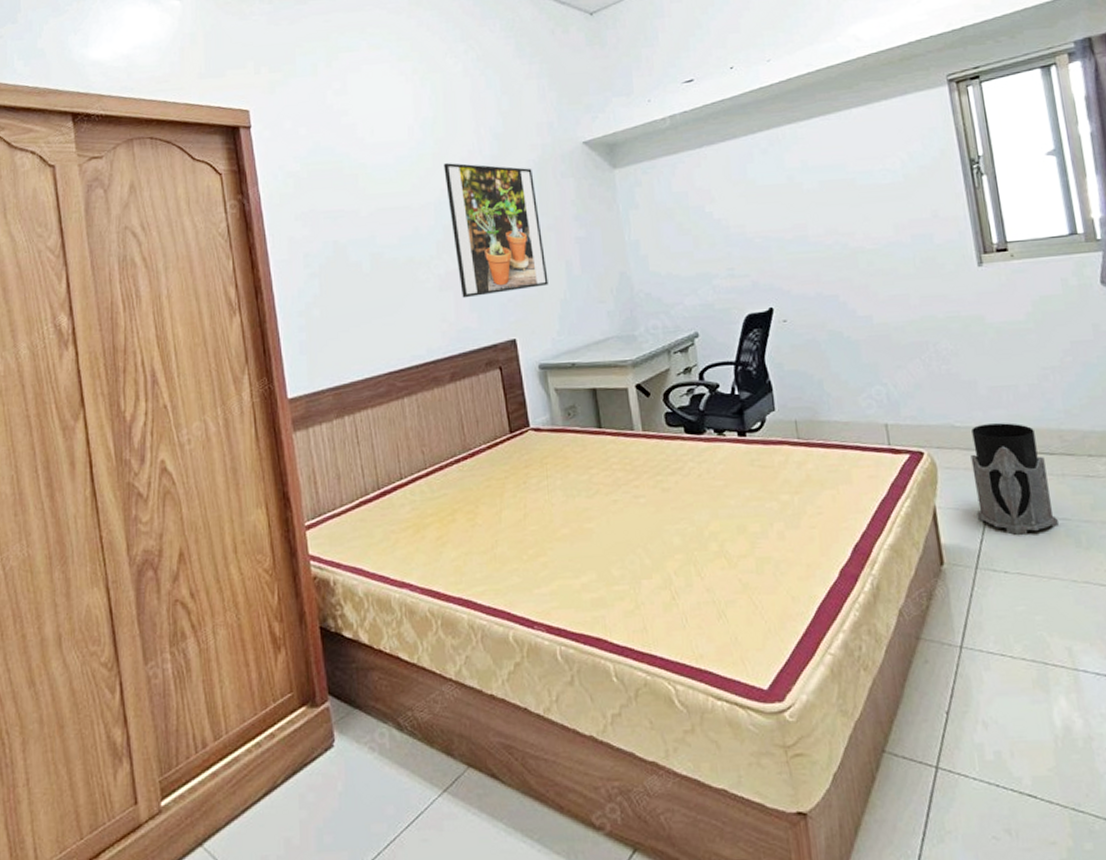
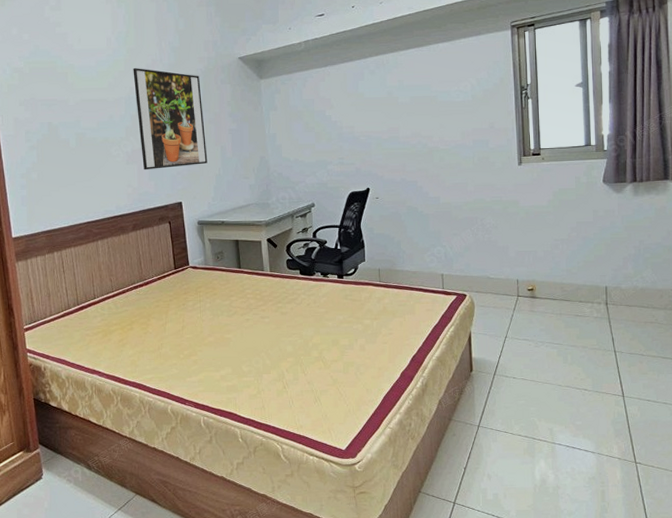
lantern: present [970,423,1059,535] -> none [499,277,553,353]

